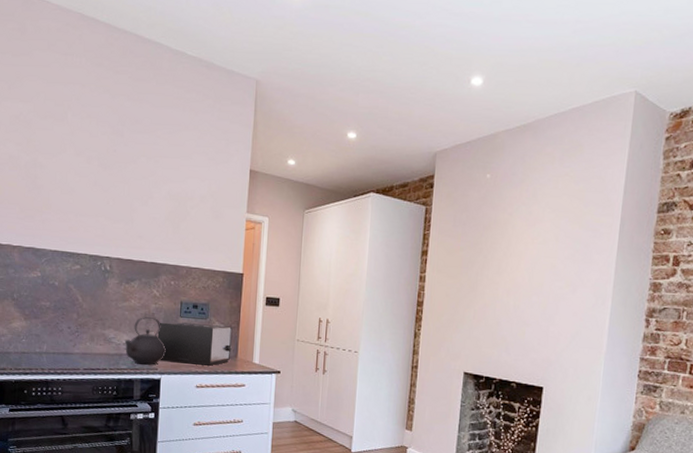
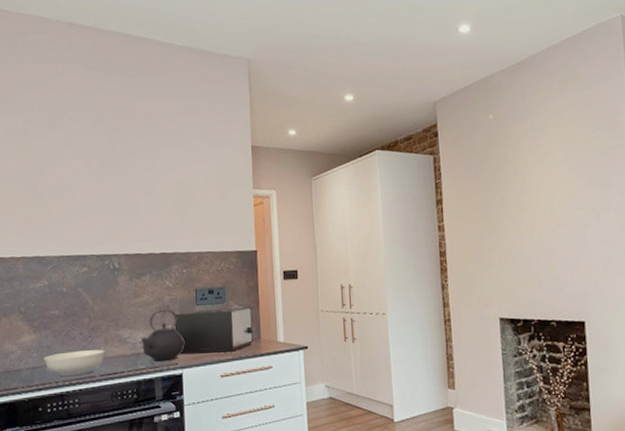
bowl: none [32,342,91,366] -> present [44,349,106,377]

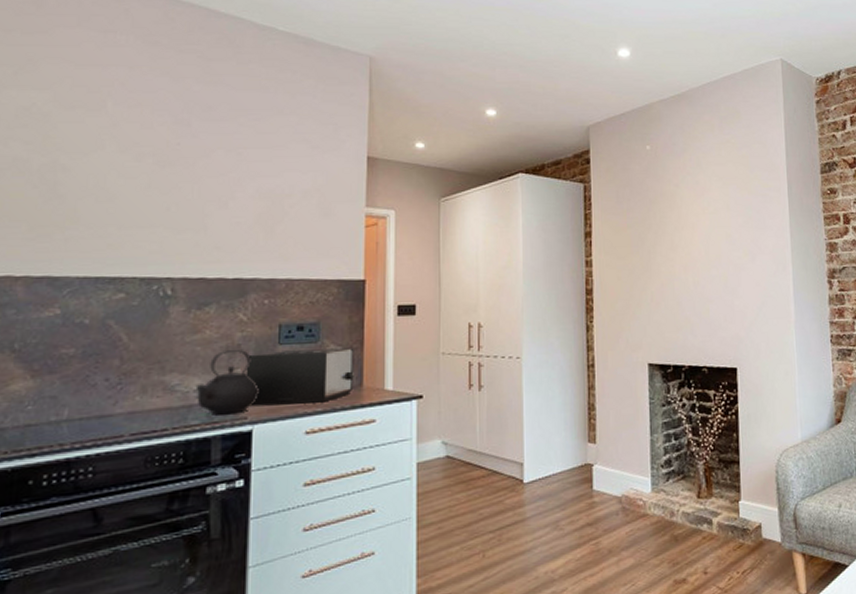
bowl: present [44,349,106,377] -> none [44,400,142,438]

